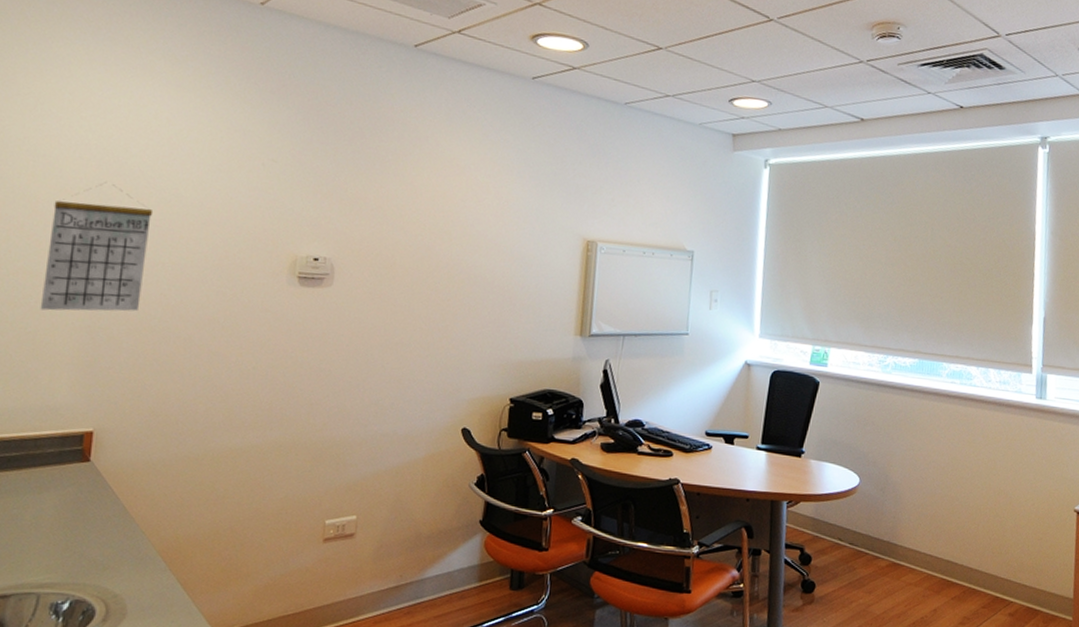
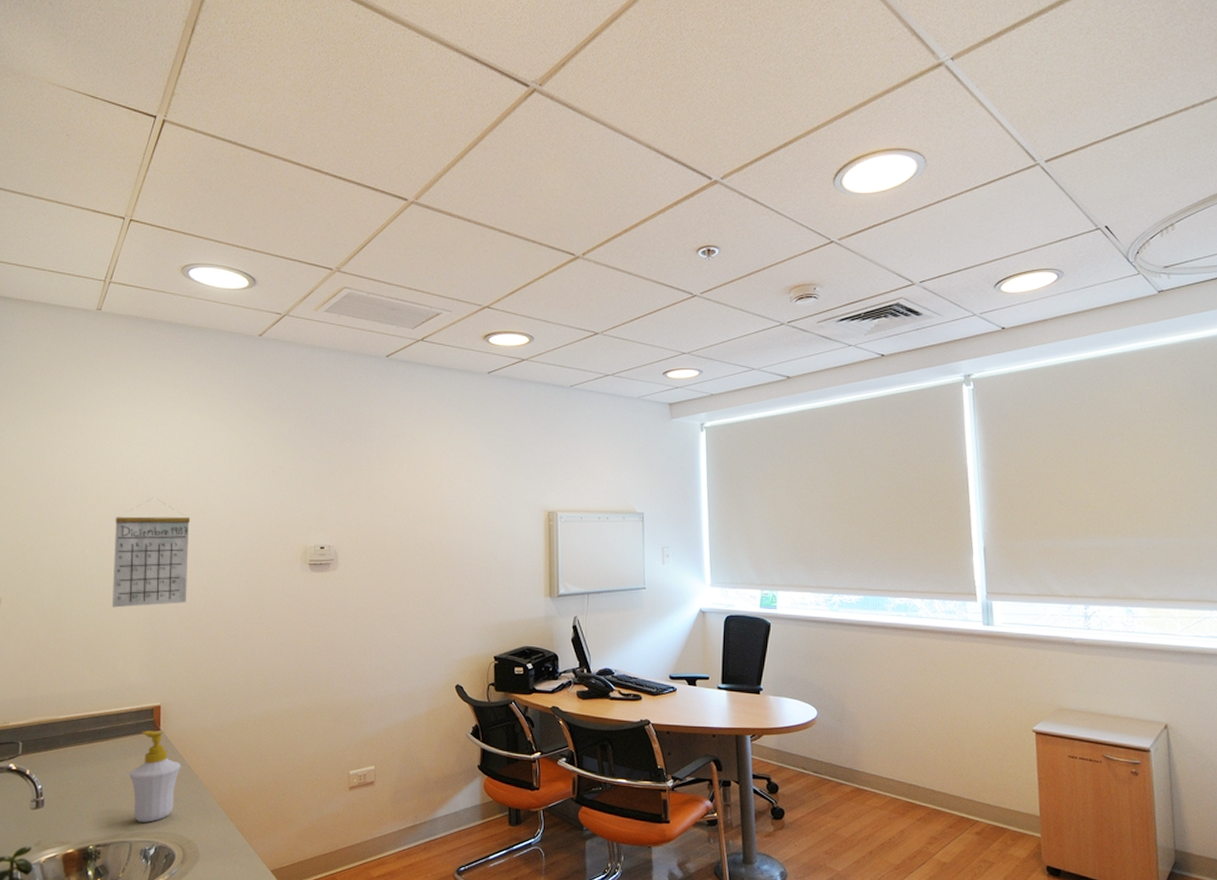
soap bottle: none [43,460,114,571] -> present [128,730,181,822]

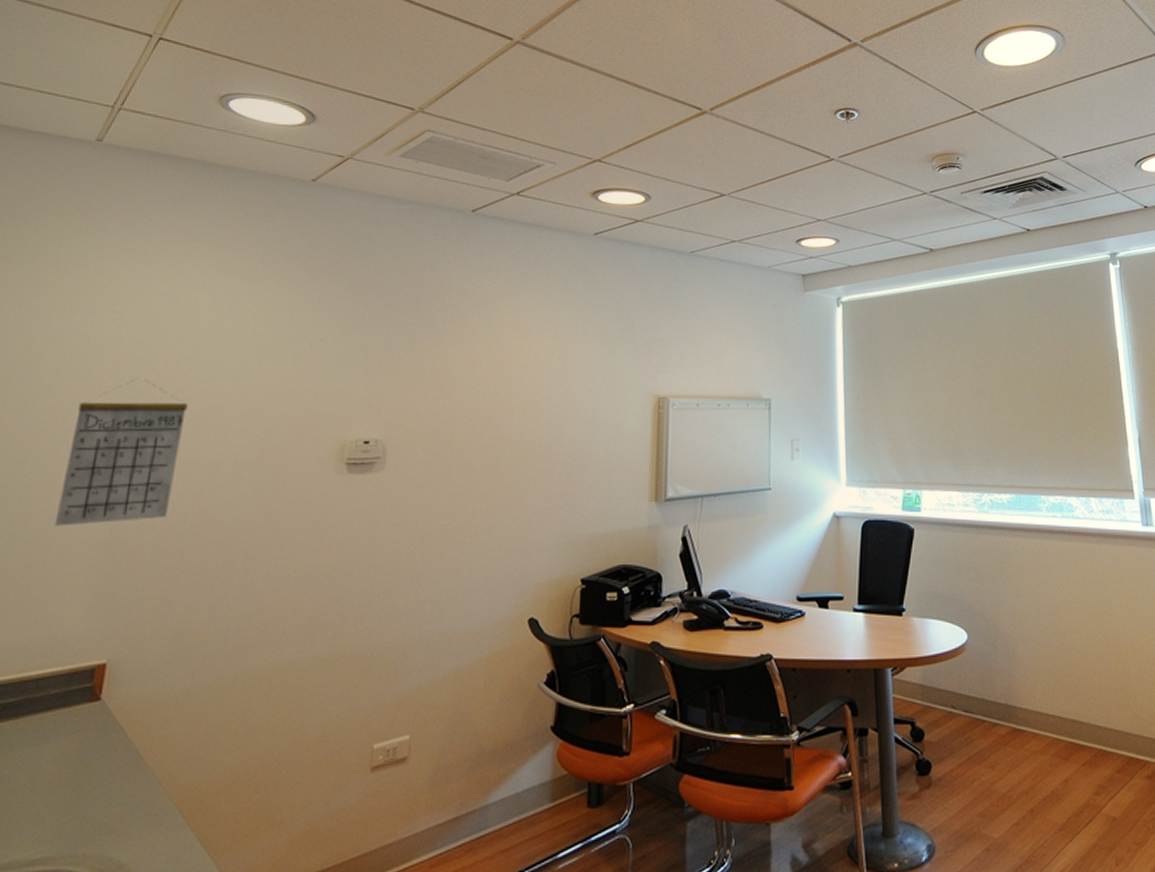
soap bottle: present [128,730,181,822] -> none [39,700,126,842]

